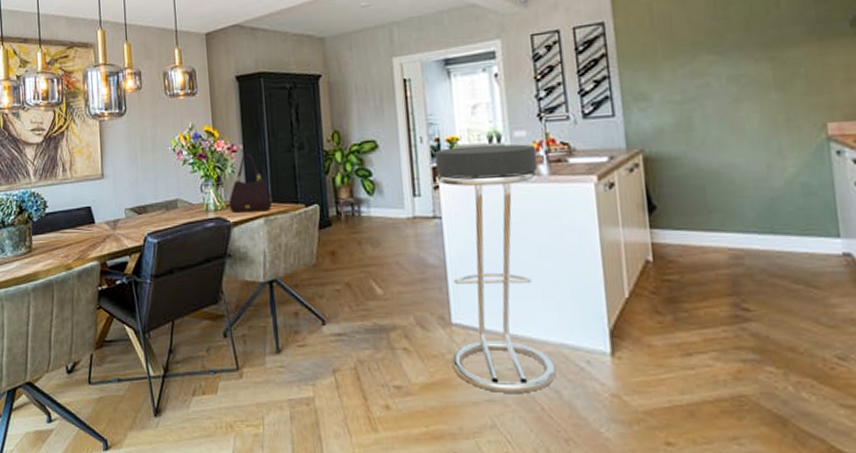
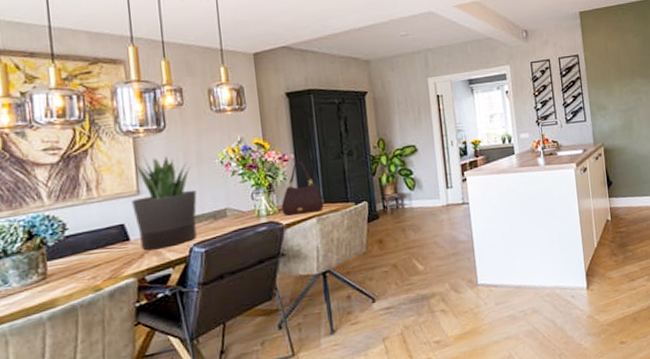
planter: none [97,139,152,236] -> present [131,155,197,251]
bar stool: present [434,144,556,393] -> none [462,143,552,331]

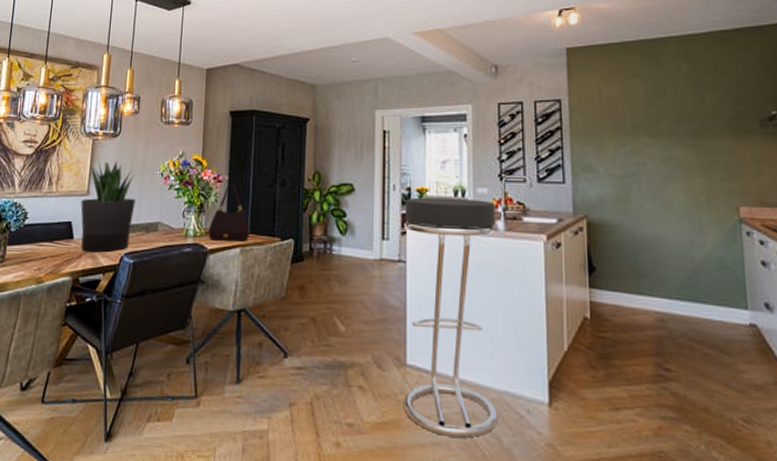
bar stool: none [462,143,552,331] -> present [403,197,498,438]

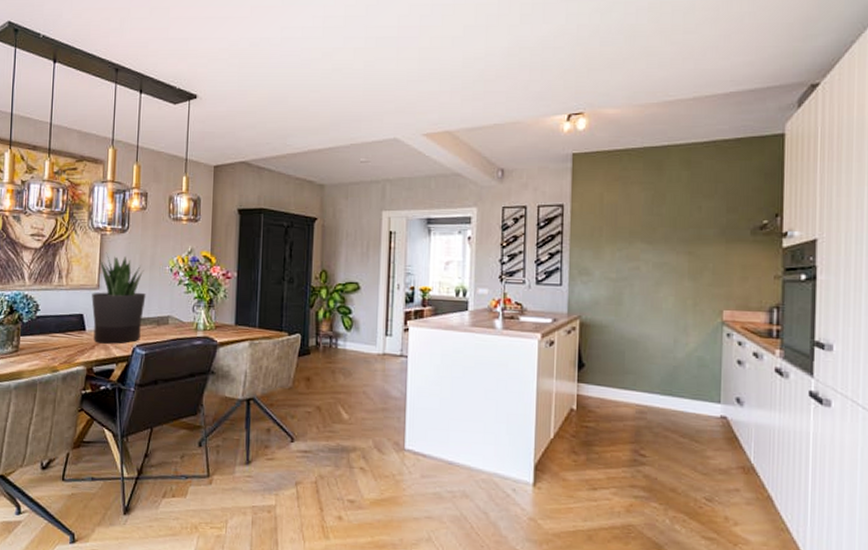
handbag: present [208,184,251,242] -> none [218,281,259,336]
bar stool: present [403,197,498,438] -> none [400,296,495,513]

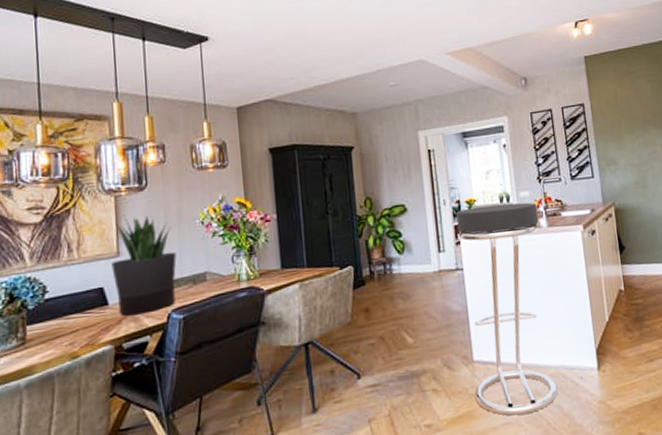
bar stool: none [400,296,495,513] -> present [456,202,558,416]

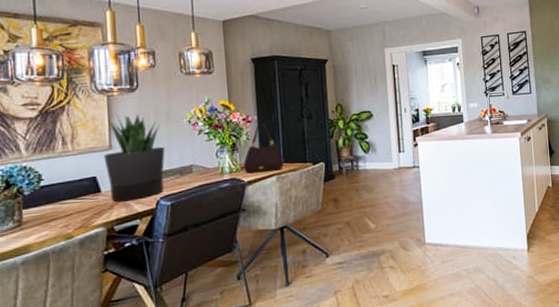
handbag: none [262,222,308,281] -> present [243,123,284,174]
bar stool: present [456,202,558,416] -> none [415,112,494,288]

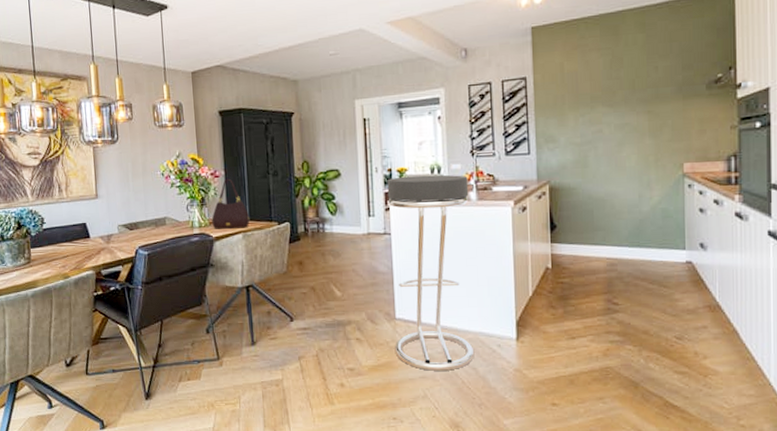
planter: present [104,112,165,202] -> none [91,163,142,248]
bar stool: none [415,112,494,288] -> present [387,174,475,371]

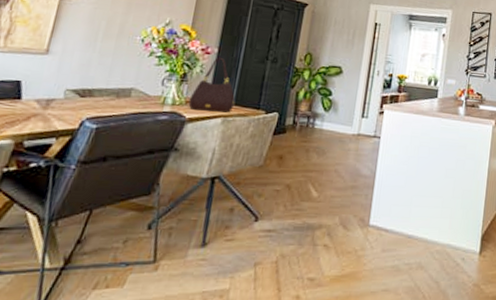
bar stool: present [387,174,475,371] -> none [361,83,460,284]

